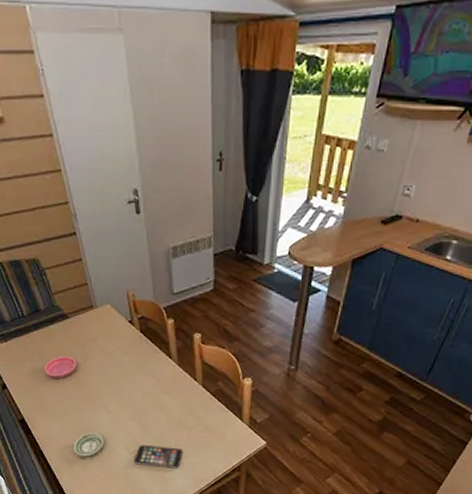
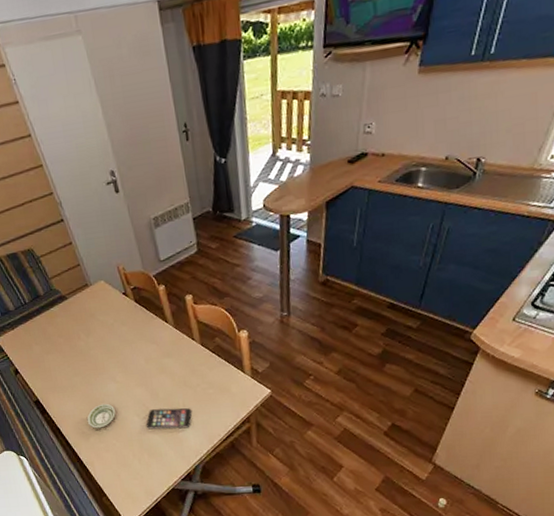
saucer: present [43,356,76,379] -> none [50,334,80,357]

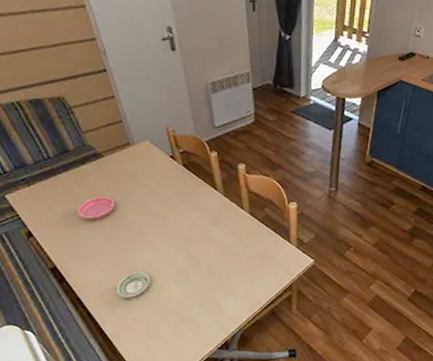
saucer: none [50,334,80,357] -> present [77,196,115,220]
smartphone: present [145,408,193,430] -> none [184,276,235,299]

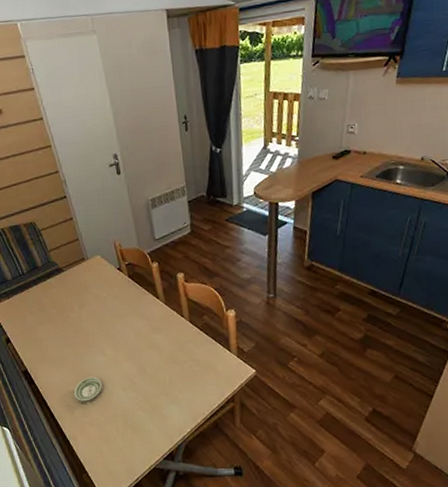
saucer: present [77,196,115,220] -> none [43,306,73,328]

